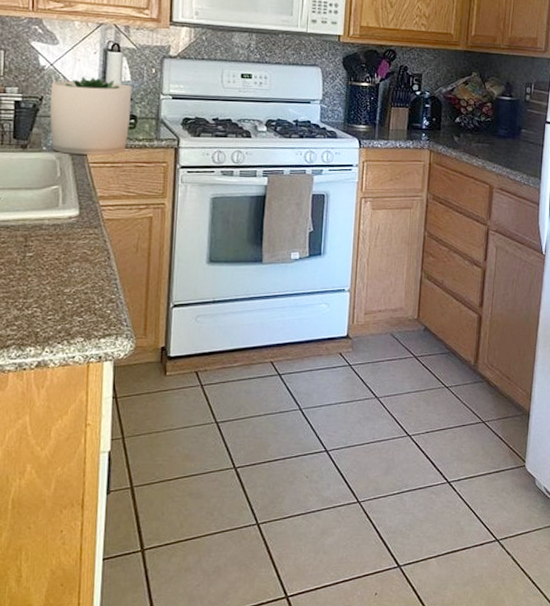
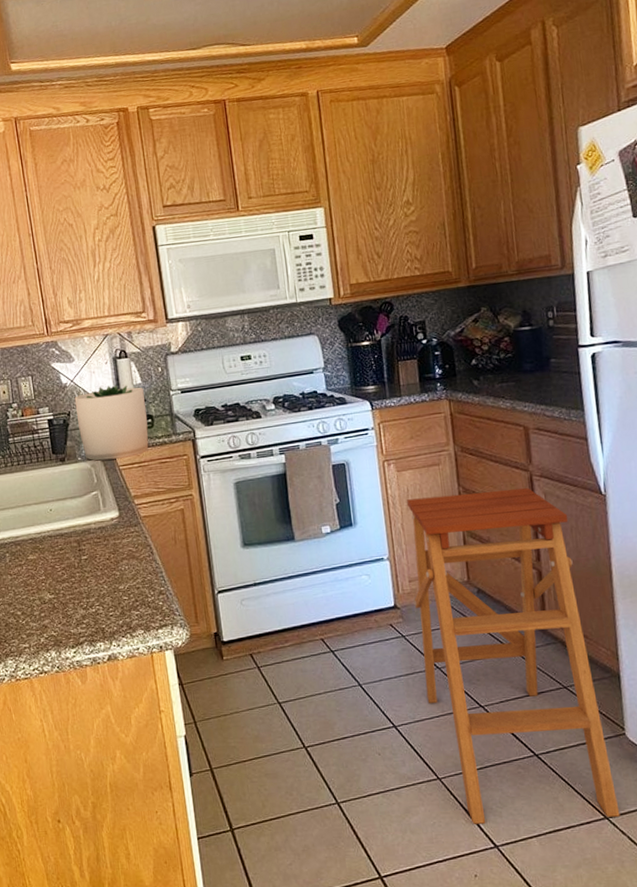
step ladder: none [361,237,512,545] -> present [407,488,620,824]

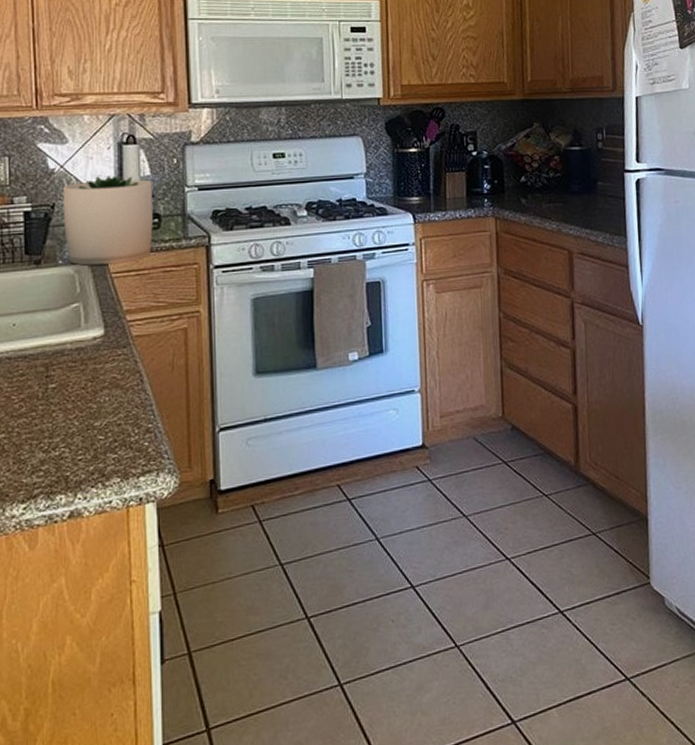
step ladder: present [407,488,620,824] -> none [444,316,641,698]

